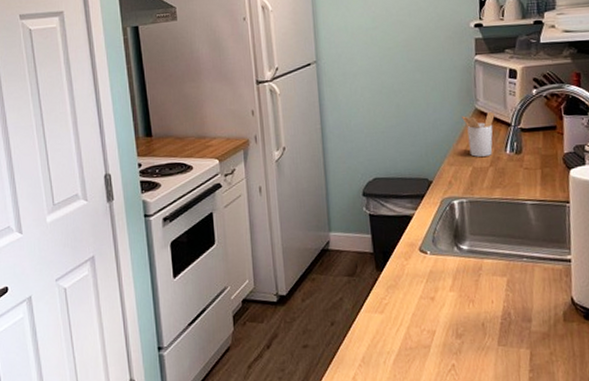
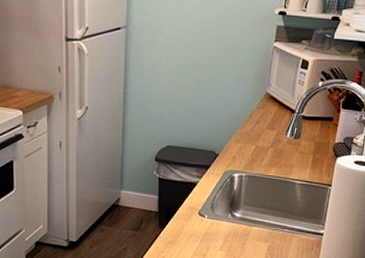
utensil holder: present [460,112,495,157] -> none [252,98,283,137]

